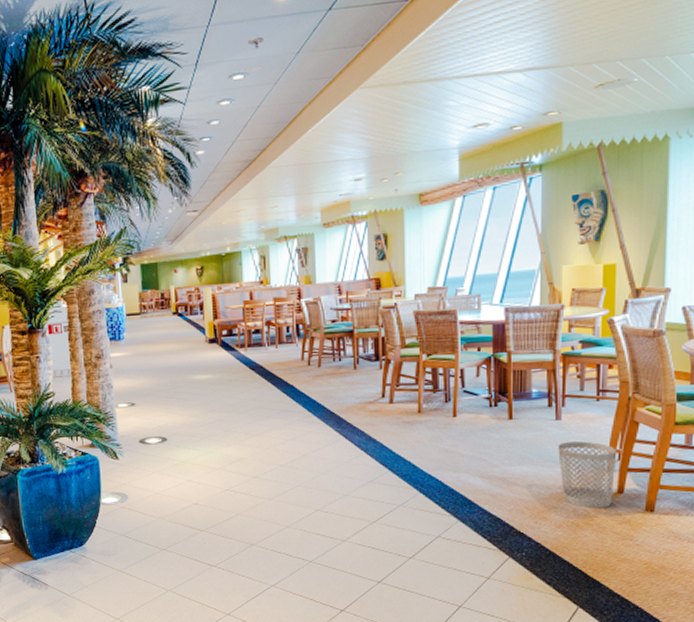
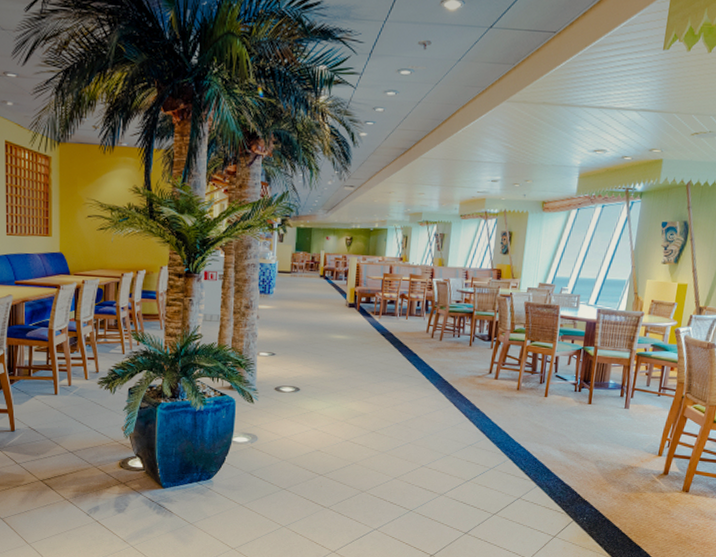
wastebasket: present [558,441,617,509] -> none [622,428,668,486]

